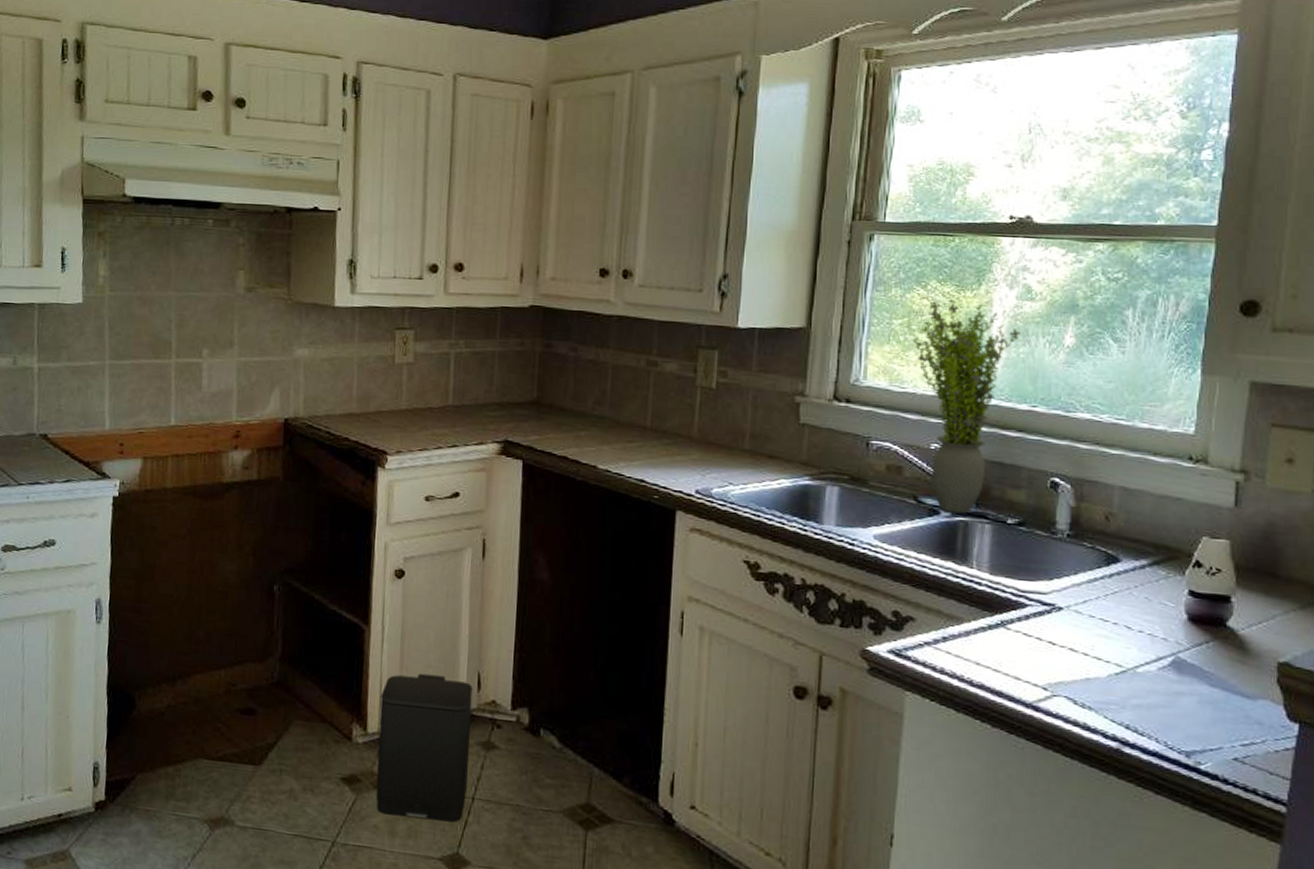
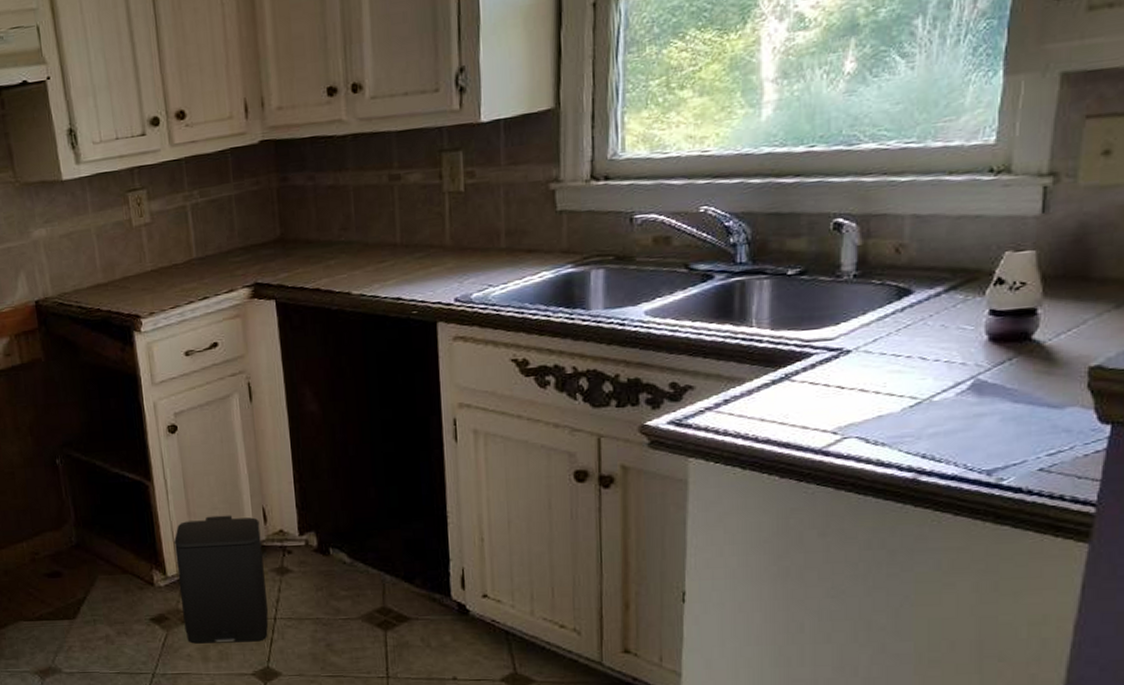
potted plant: present [912,299,1020,514] -> none [672,44,793,275]

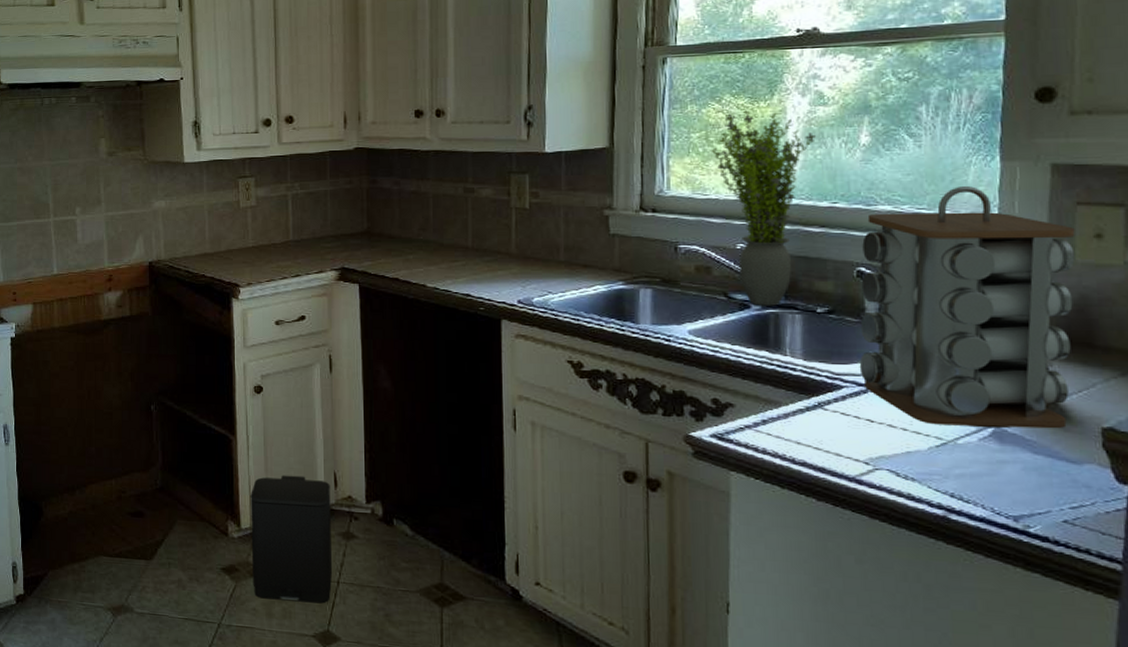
potted plant: none [672,44,793,275] -> present [711,110,816,306]
spice rack: none [831,109,1081,384] -> present [859,186,1075,429]

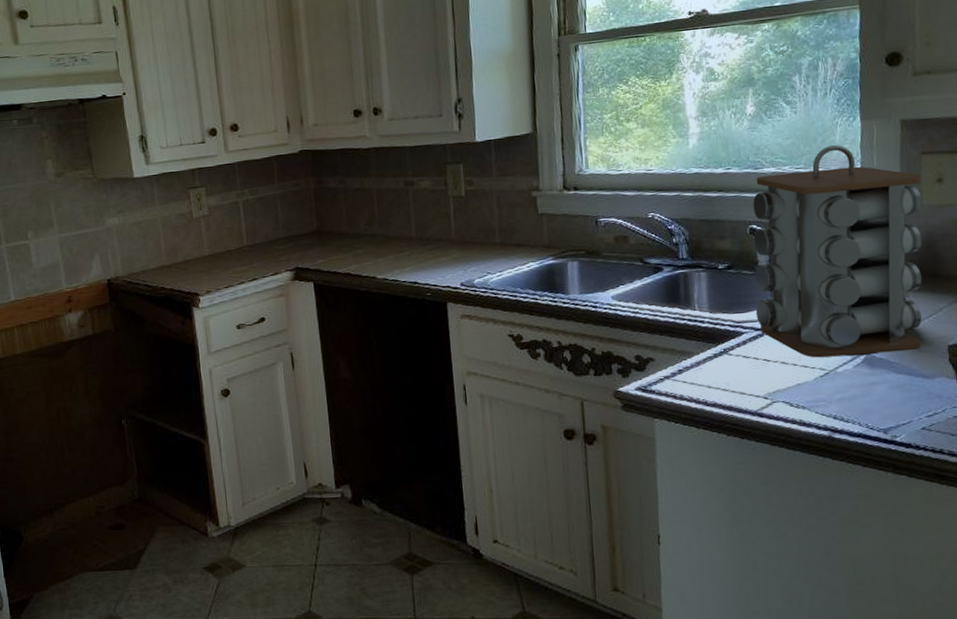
pedal bin: present [249,475,333,604] -> none [225,470,310,591]
potted plant: present [711,110,816,306] -> none [621,90,710,268]

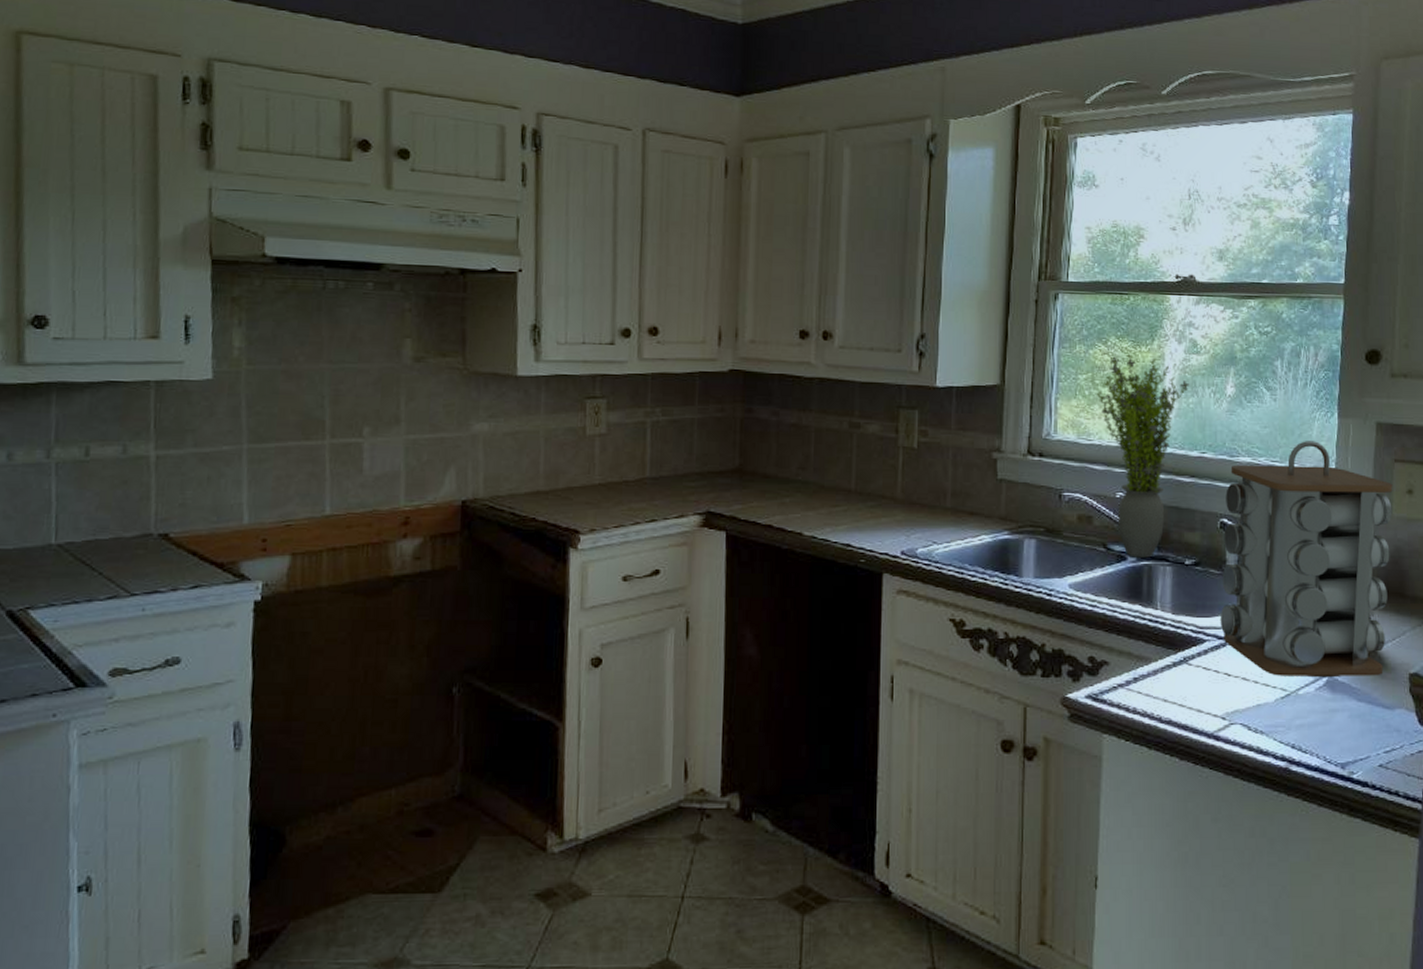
potted plant: none [621,90,710,268] -> present [1096,354,1189,558]

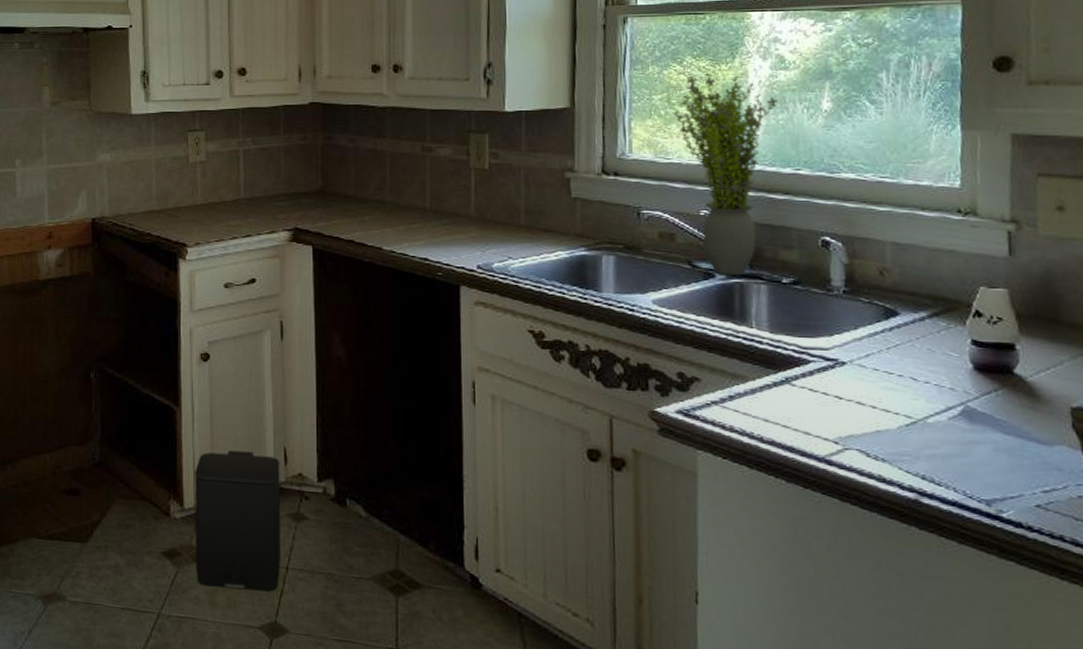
pedal bin: none [575,768,679,928] -> present [194,450,282,592]
spice rack: present [1220,441,1393,678] -> none [826,155,1038,409]

